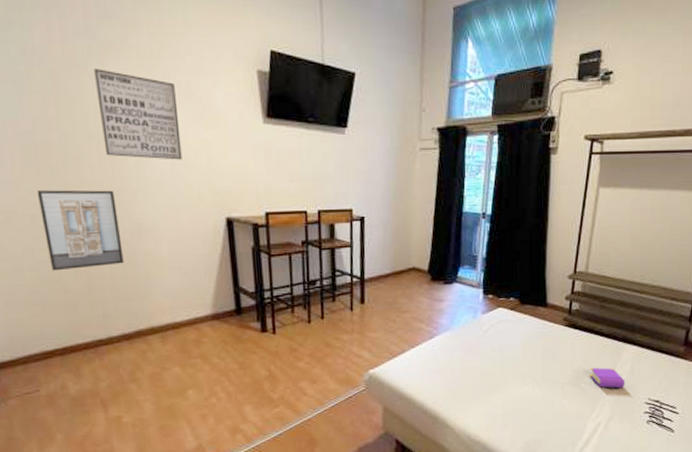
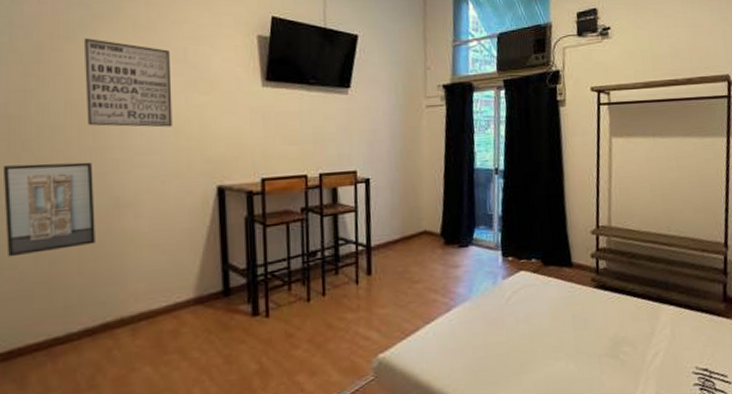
book: present [589,367,625,390] -> none [626,333,668,360]

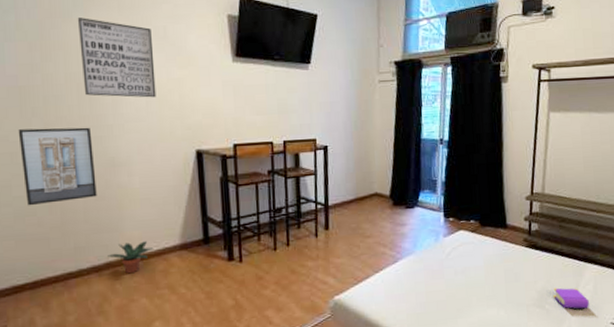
potted plant: none [104,295,161,337] -> present [107,241,153,274]
book: none [626,333,668,360] -> present [552,288,589,311]

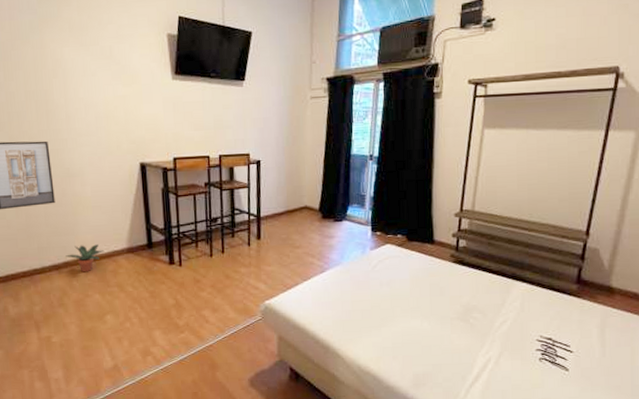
wall art: present [77,18,156,98] -> none [34,39,104,114]
book: present [552,288,589,311] -> none [477,303,515,326]

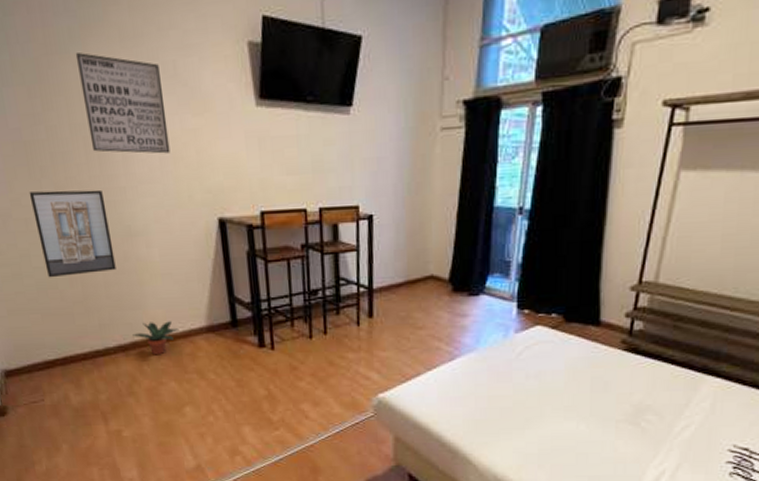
wall art: none [34,39,104,114] -> present [75,53,171,154]

